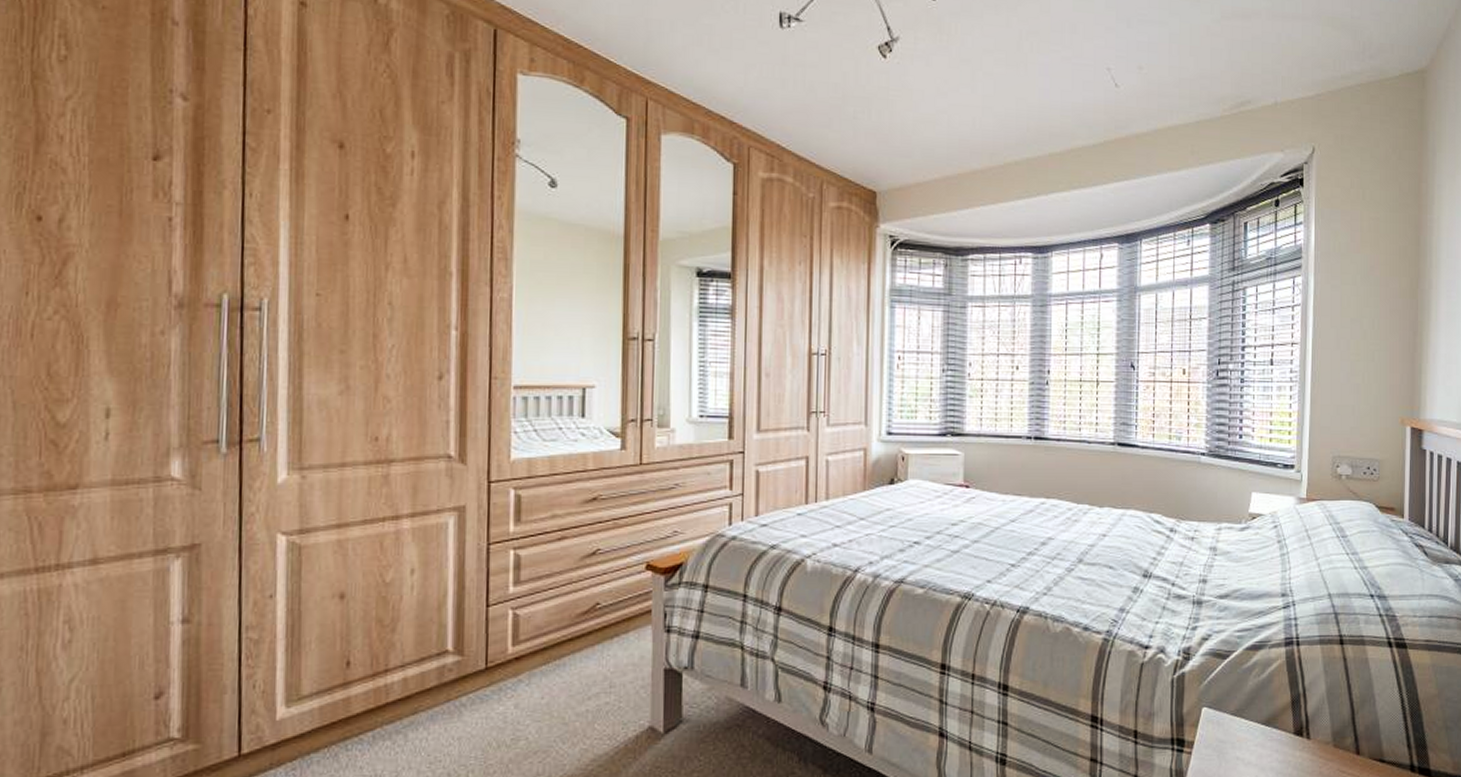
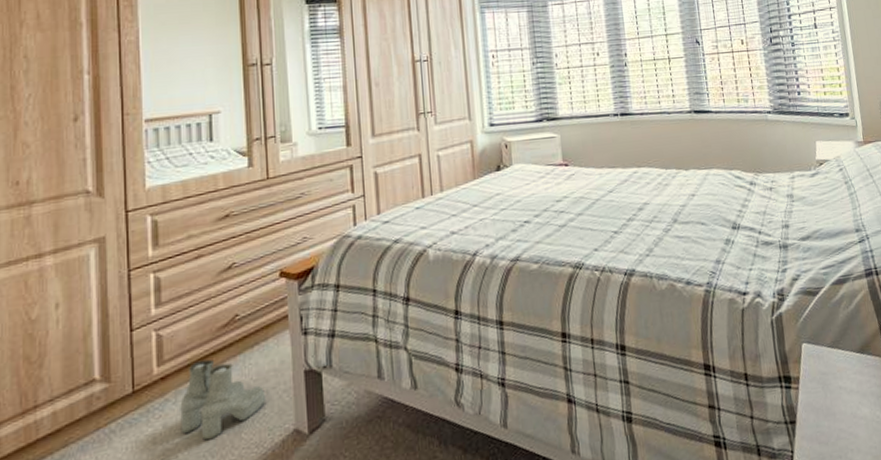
boots: none [532,645,623,726] -> present [180,359,266,441]

